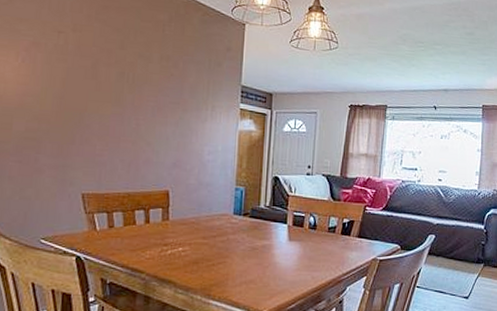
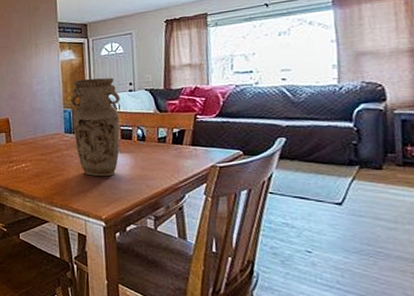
vase: none [243,155,297,267] -> present [71,78,120,177]

